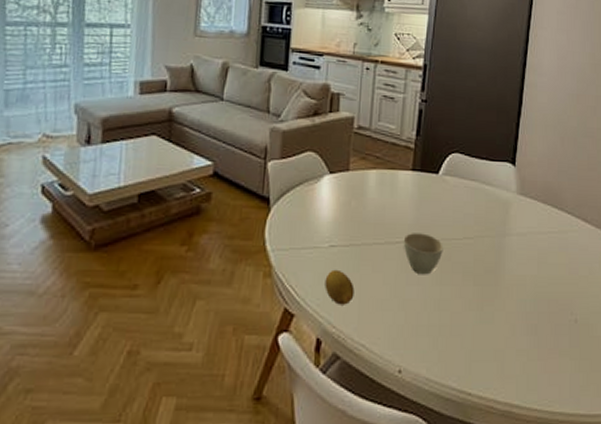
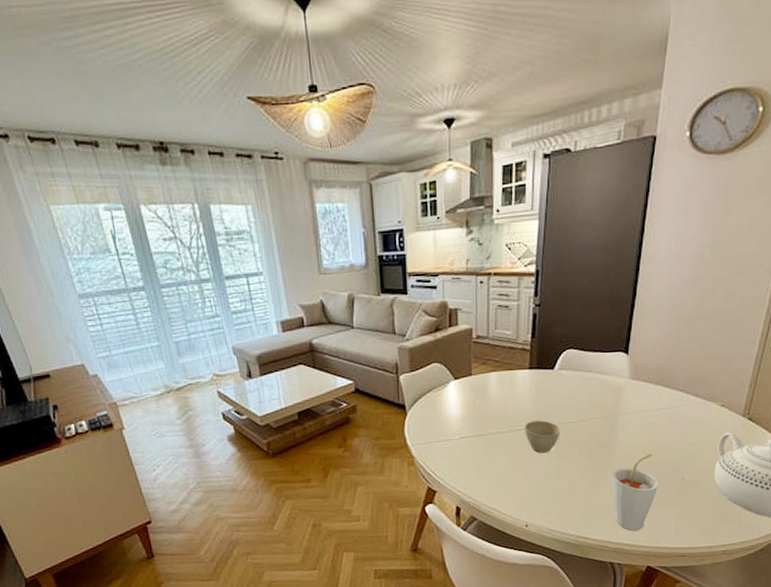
fruit: present [325,269,355,305] -> none [459,455,484,482]
cup: none [500,285,551,387] -> present [612,453,659,531]

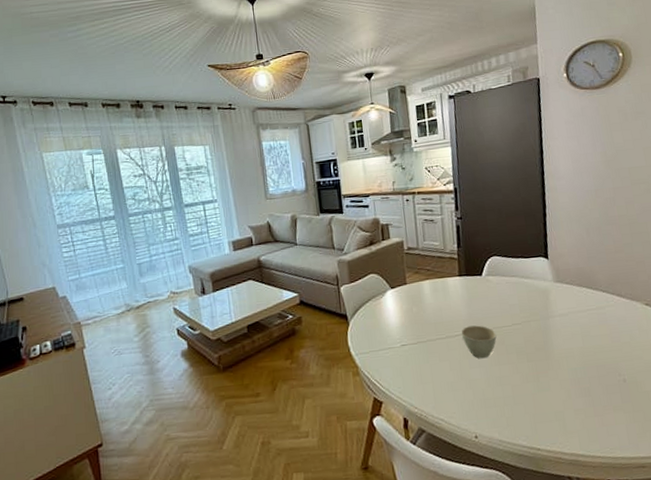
cup: present [612,453,659,531] -> none [554,355,602,440]

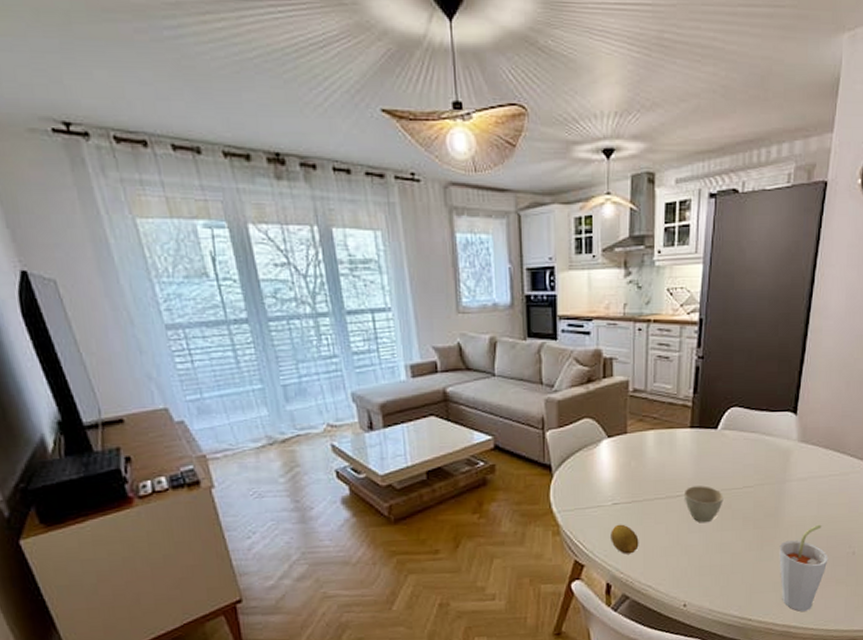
fruit: none [402,363,428,391] -> present [610,524,639,554]
cup: none [554,355,602,440] -> present [779,524,829,611]

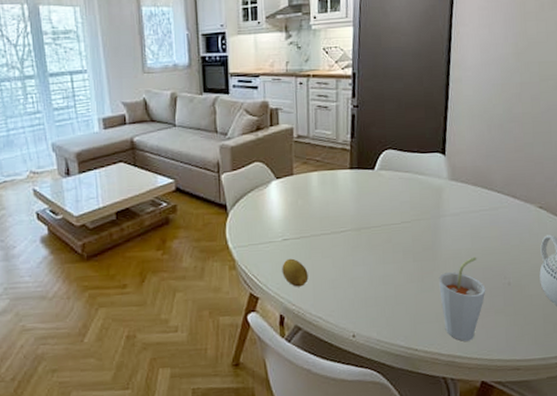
cup: present [684,485,724,523] -> none [347,221,384,257]

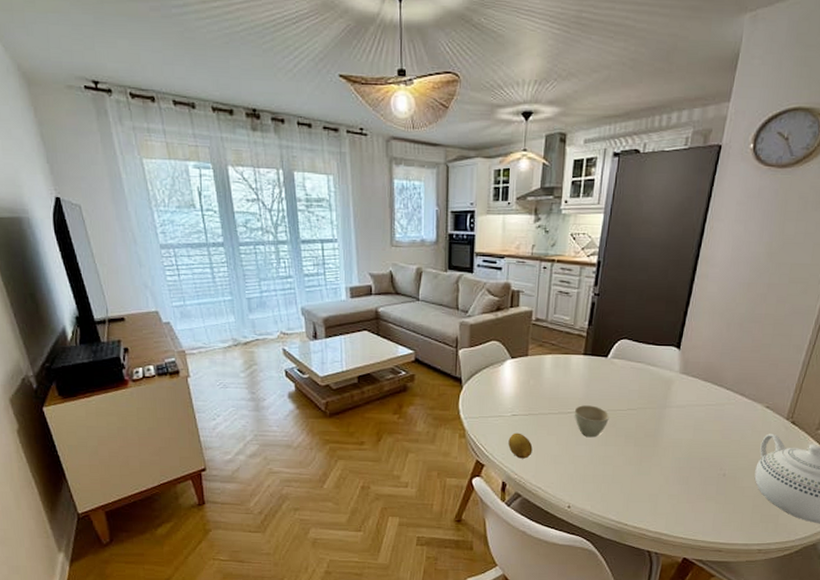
cup: none [347,221,384,257] -> present [574,405,609,438]
cup: present [439,256,486,341] -> none [655,447,701,522]

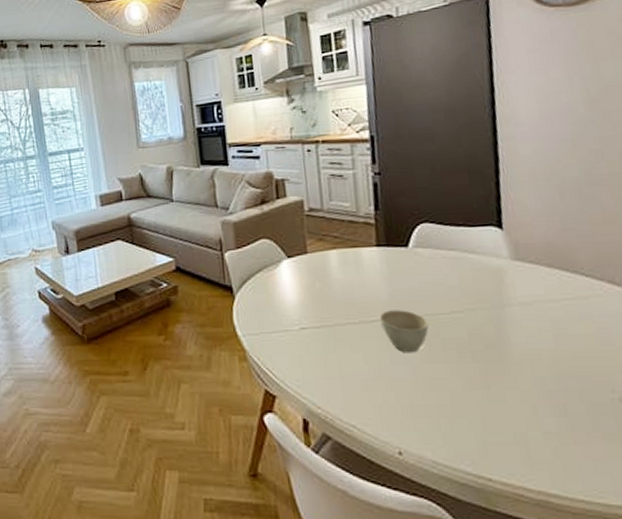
fruit: present [508,432,533,459] -> none [301,351,335,386]

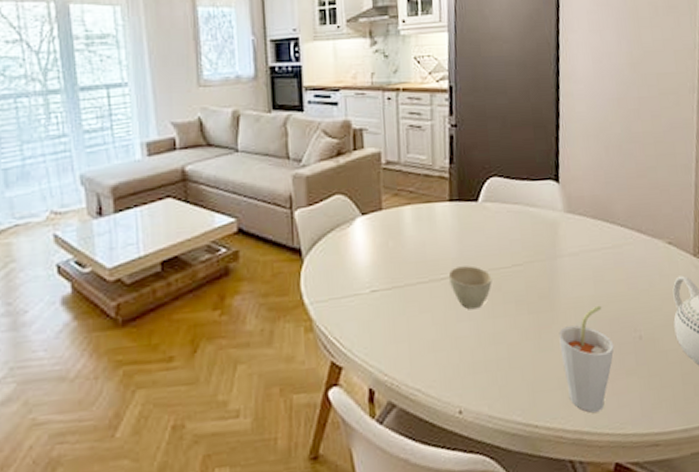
cup: none [511,360,586,475] -> present [558,305,614,413]

